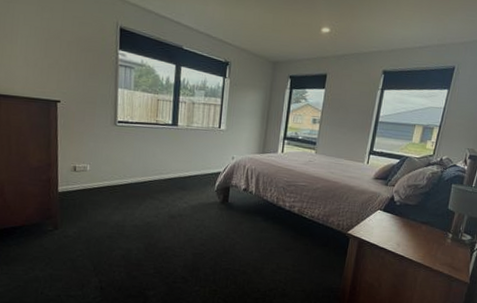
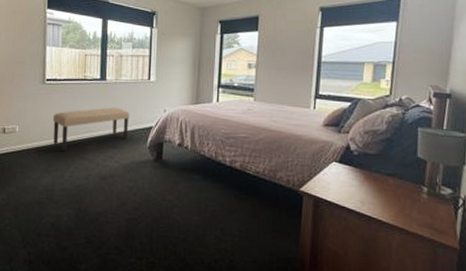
bench: none [124,152,200,192] -> present [52,107,130,152]

